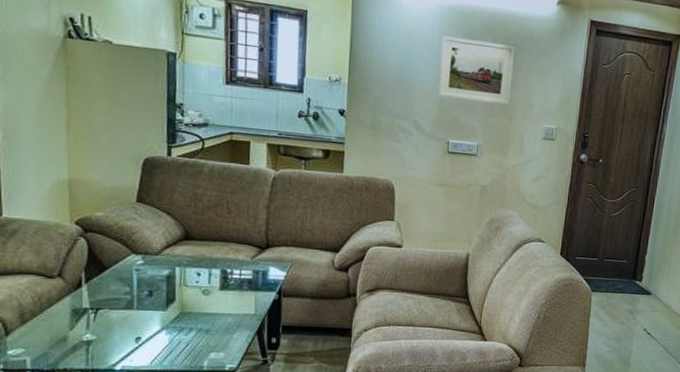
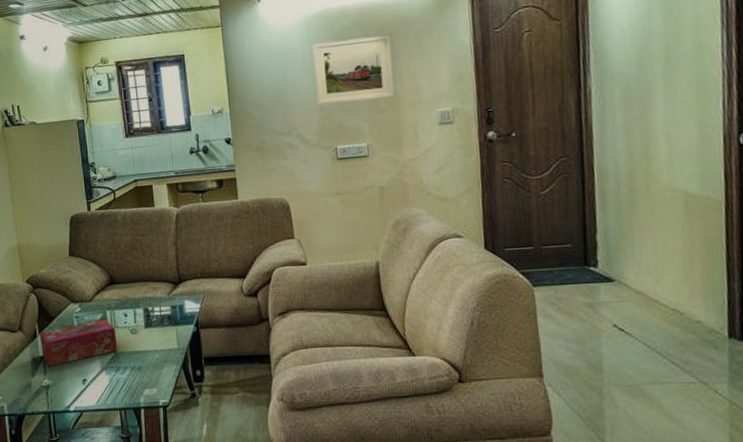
tissue box: none [86,275,185,321] -> present [40,319,118,367]

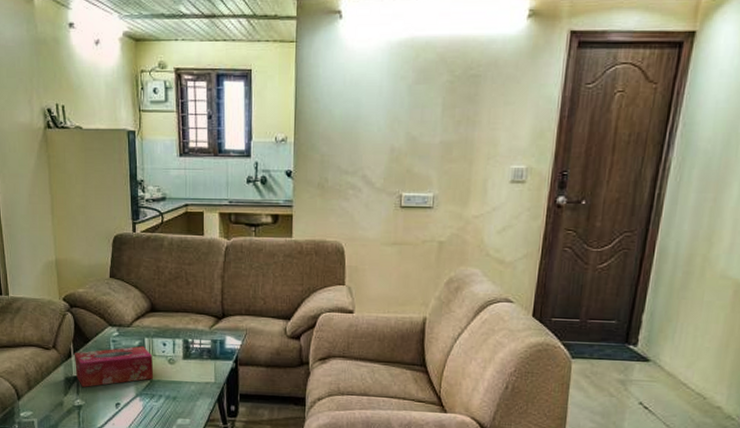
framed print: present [312,35,394,105] -> none [388,75,476,147]

